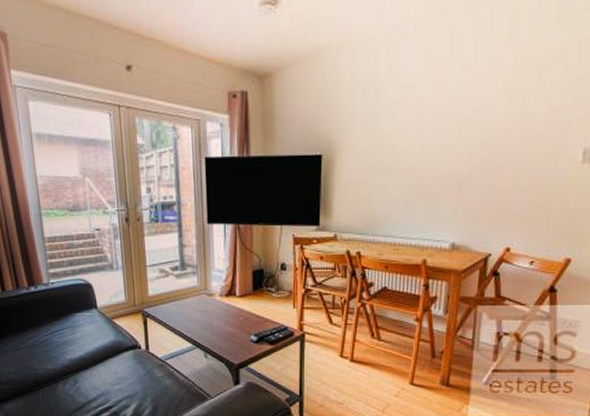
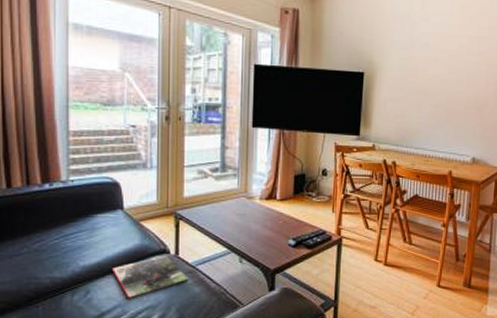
magazine: none [94,350,160,389] -> present [112,255,189,299]

